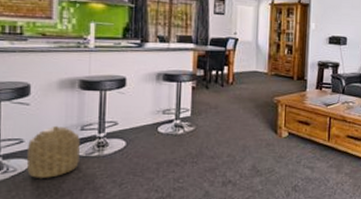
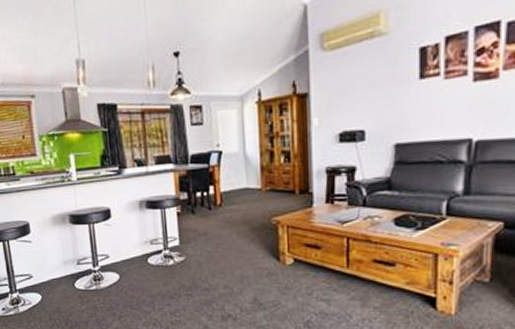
basket: present [26,125,80,178] -> none [36,260,81,310]

